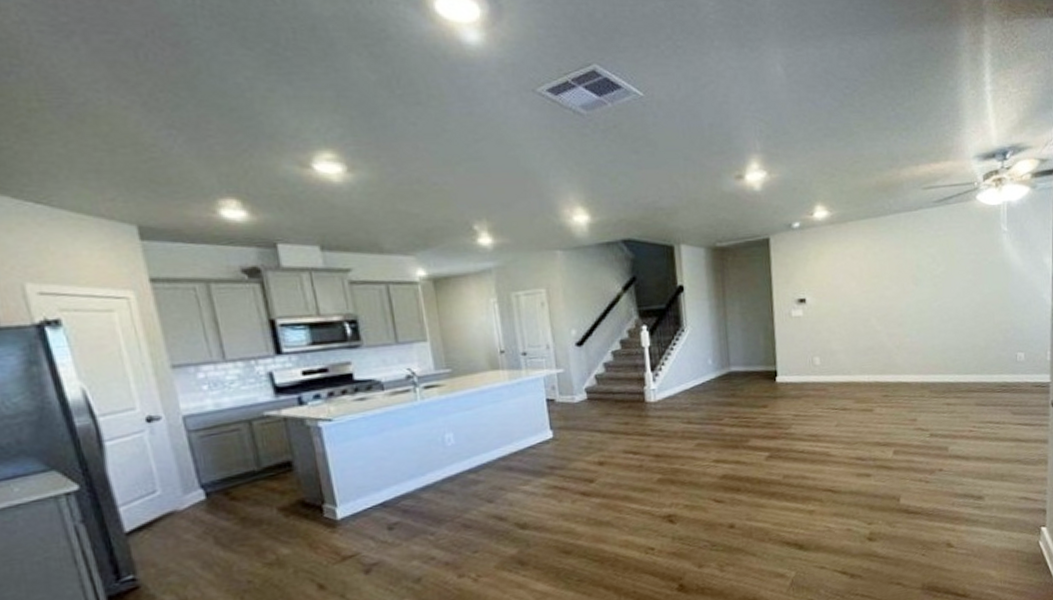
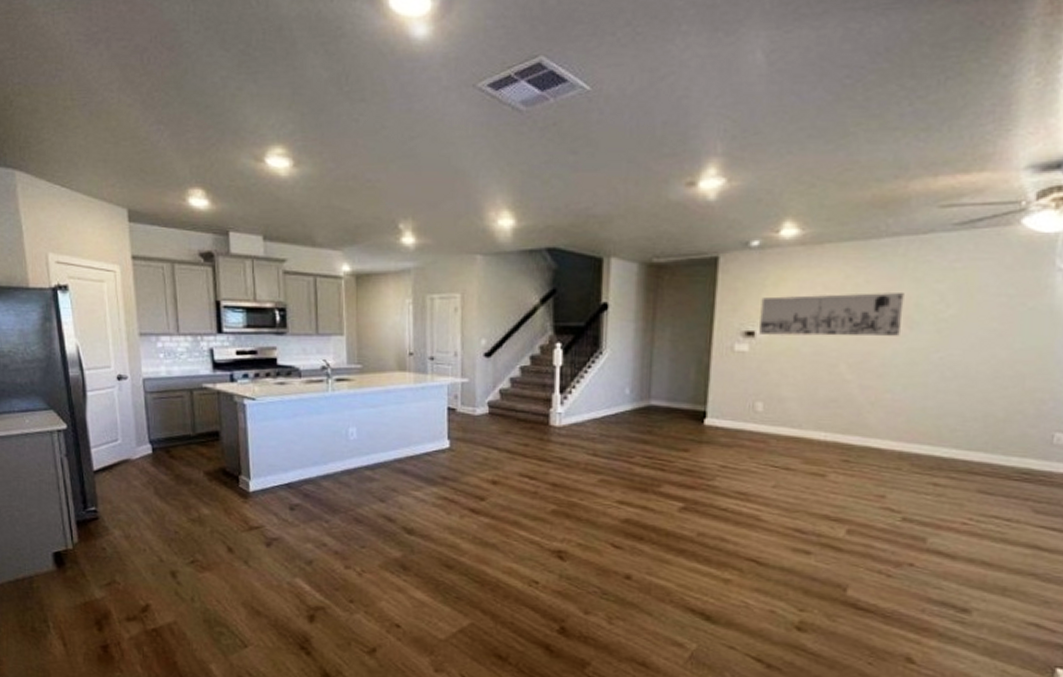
wall art: none [807,258,910,301] -> present [759,293,904,336]

